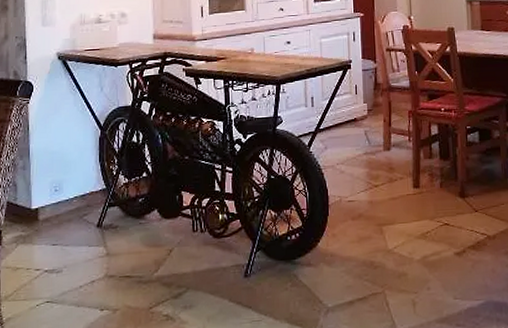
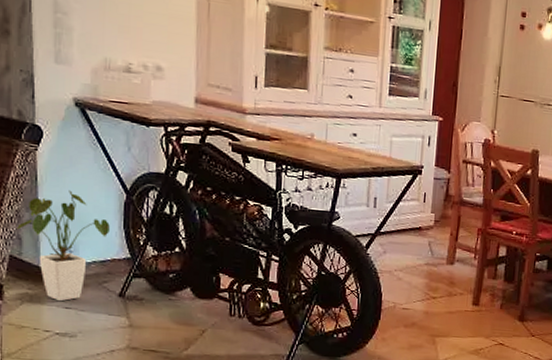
house plant: none [13,134,88,240] -> present [17,190,110,302]

